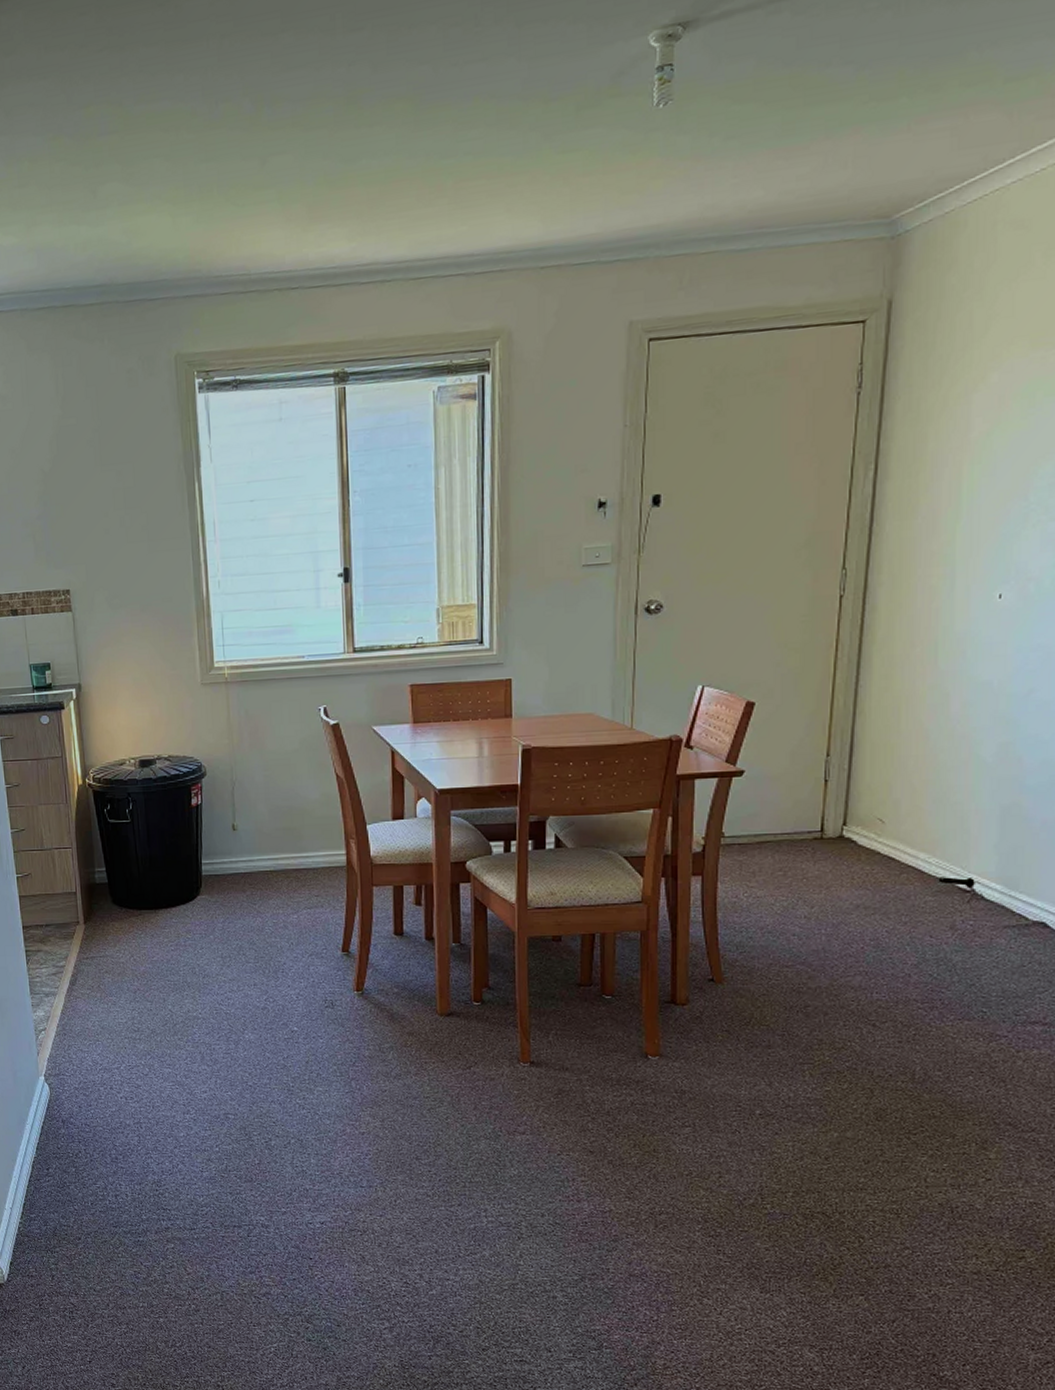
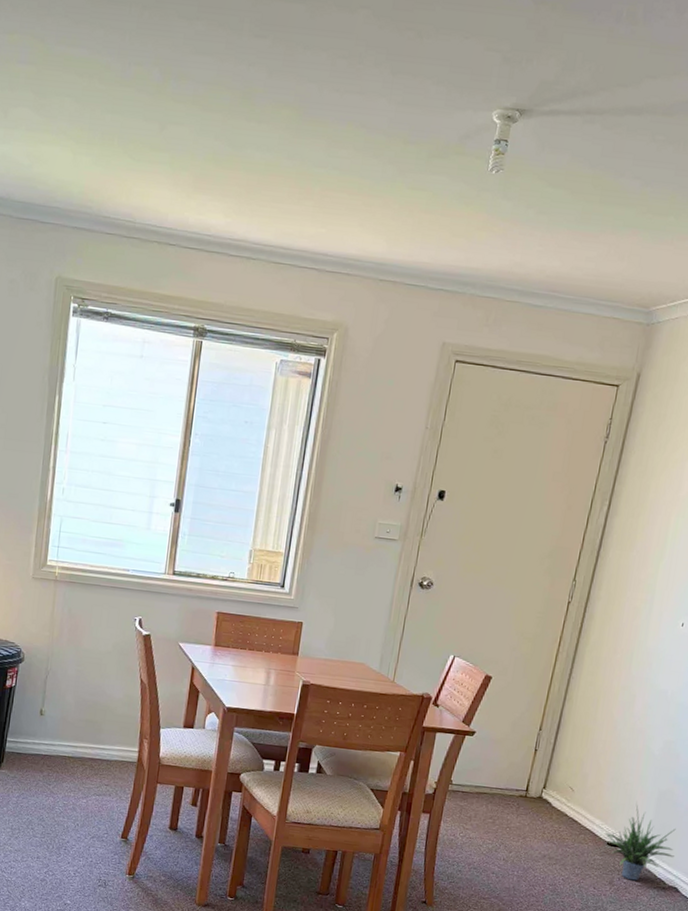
potted plant: none [933,825,1035,921] -> present [604,802,676,881]

